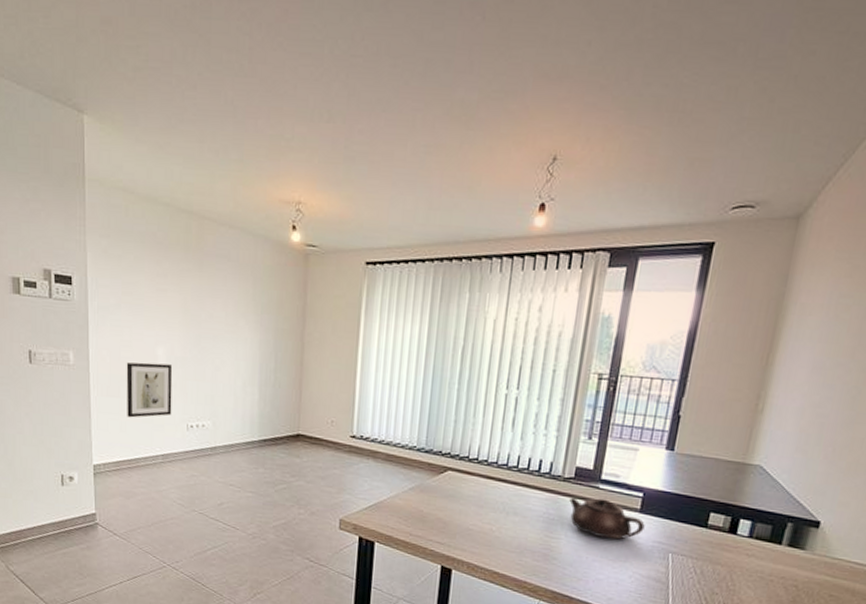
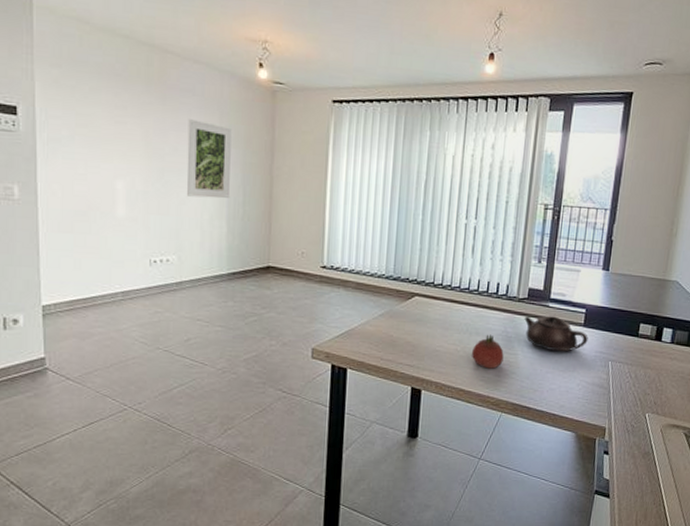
wall art: present [126,362,173,418] -> none [80,196,134,255]
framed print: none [221,285,265,365] -> present [186,119,232,199]
fruit: none [508,515,545,553] -> present [472,334,504,369]

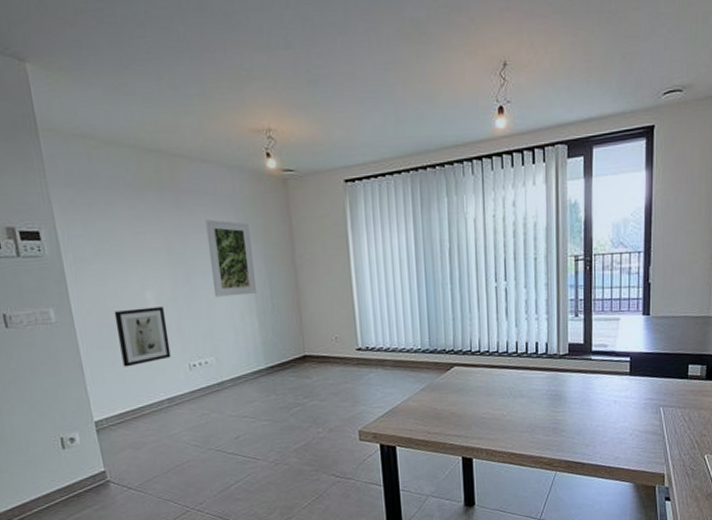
wall art: none [80,196,134,255] -> present [114,307,171,367]
fruit: present [472,334,504,369] -> none [519,395,551,430]
teapot: present [524,316,588,352] -> none [568,368,636,404]

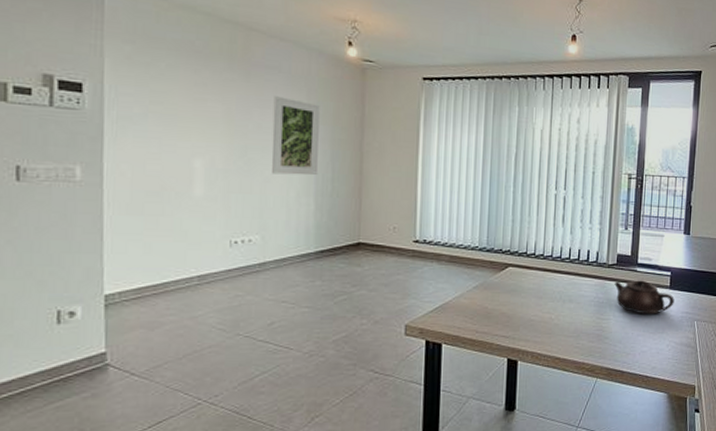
wall art: present [114,307,171,367] -> none [152,176,213,237]
teapot: none [568,368,636,404] -> present [614,280,675,315]

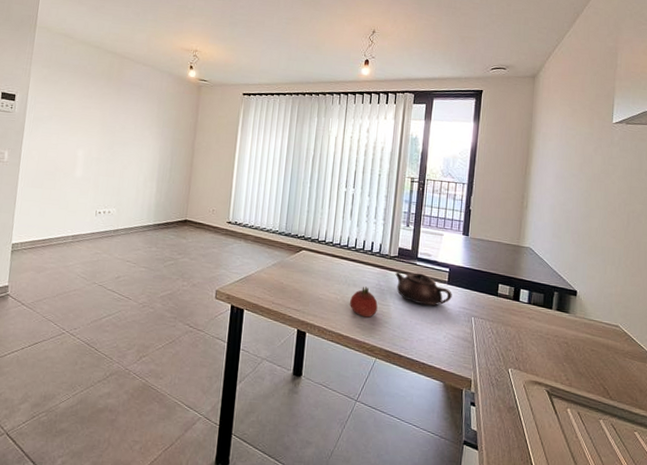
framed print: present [271,96,320,176] -> none [129,105,166,166]
fruit: none [566,301,597,335] -> present [350,286,378,318]

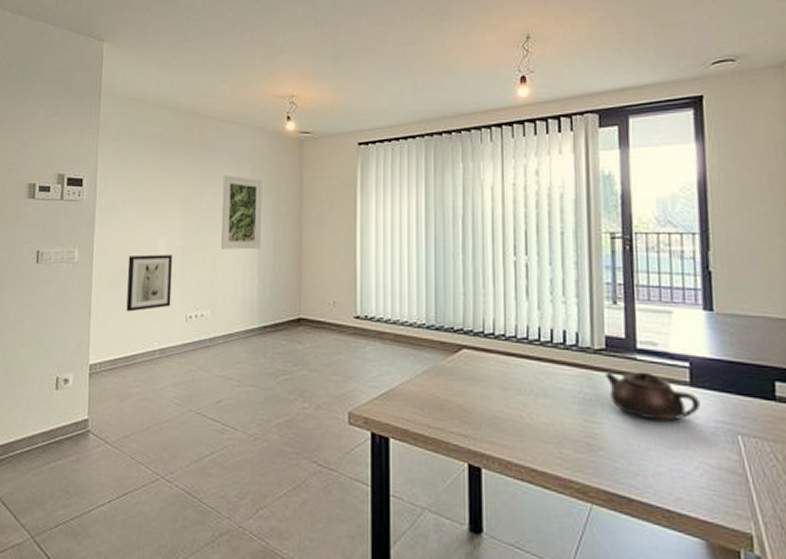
wall art: none [46,161,89,205] -> present [126,254,173,312]
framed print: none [129,105,166,166] -> present [221,175,262,250]
fruit: present [350,286,378,318] -> none [541,396,585,443]

